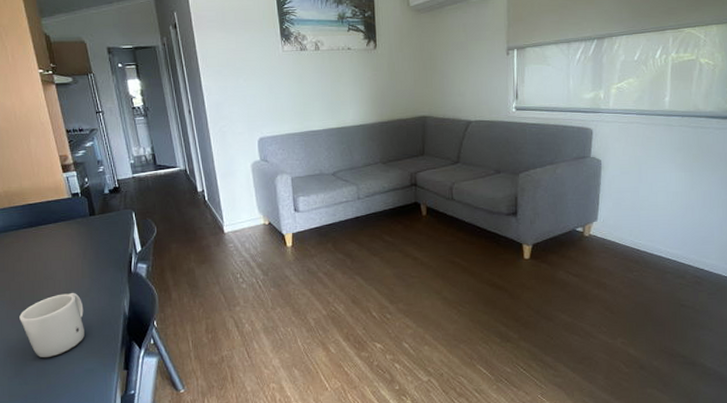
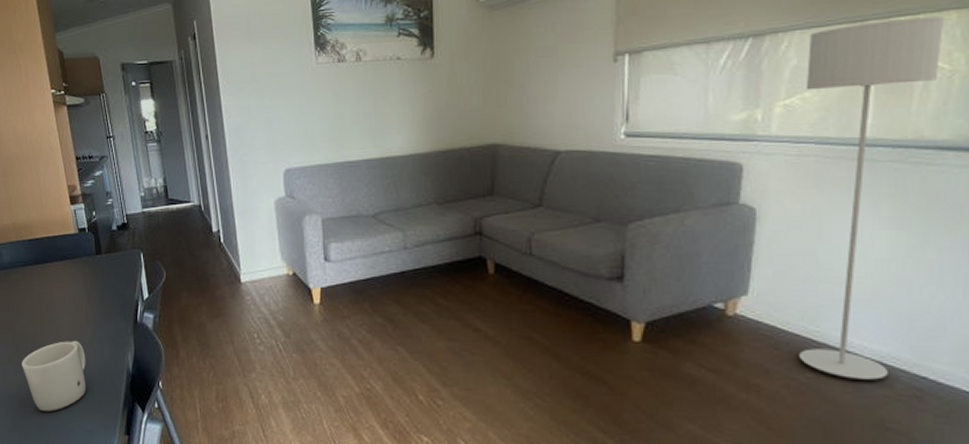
floor lamp: none [629,28,710,274] -> present [799,15,945,380]

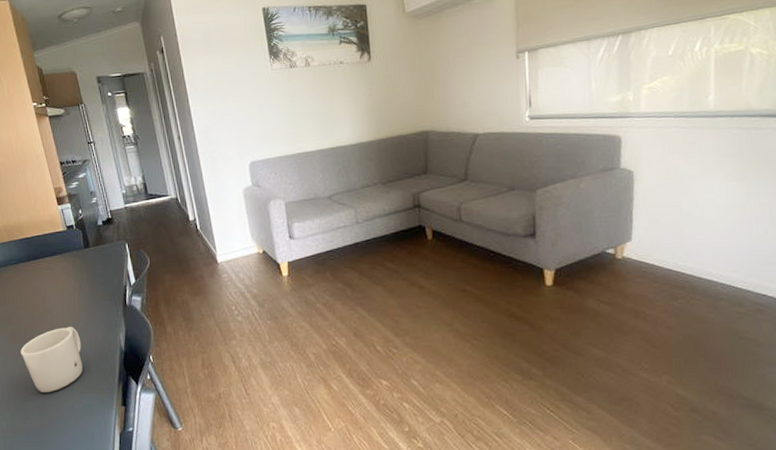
floor lamp: present [799,15,945,380] -> none [664,13,761,301]

